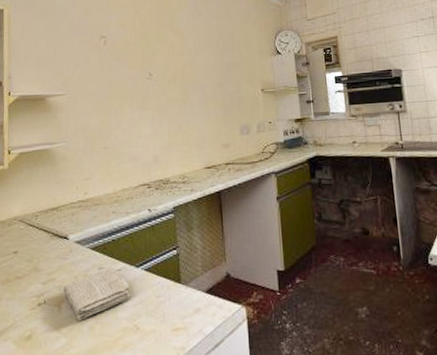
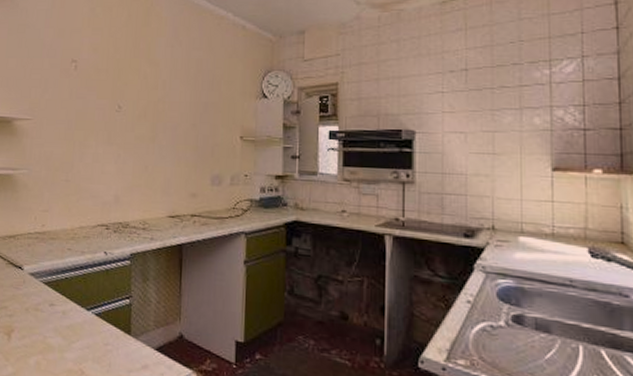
washcloth: present [63,267,131,321] -> none [14,305,79,354]

